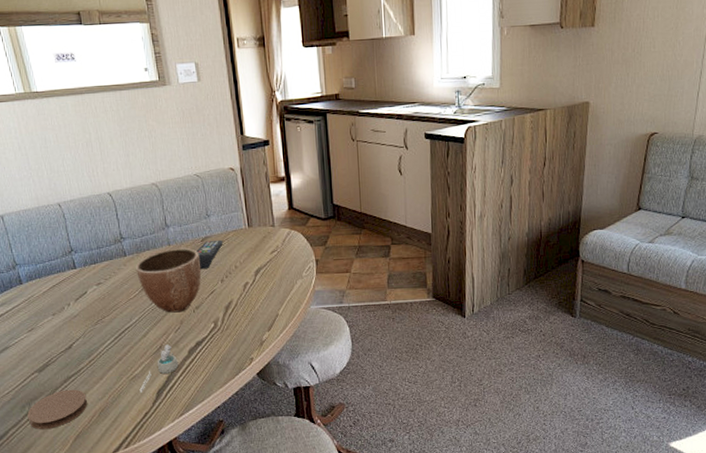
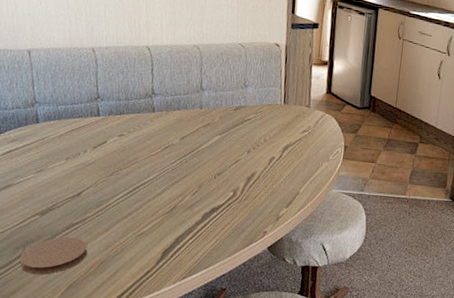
decorative bowl: present [135,247,201,313] -> none [162,112,230,176]
cup: present [139,344,179,393] -> none [144,206,190,251]
remote control: present [196,239,223,269] -> none [227,110,256,137]

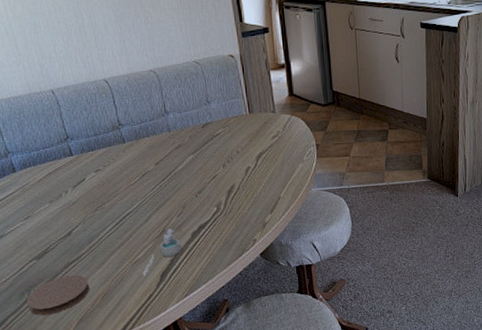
cup: none [144,206,190,251] -> present [143,229,182,276]

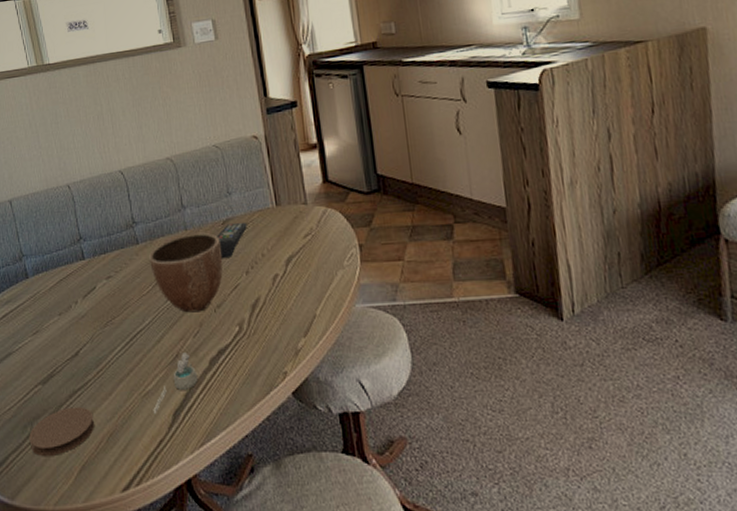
decorative bowl: none [135,134,203,198] -> present [148,232,223,313]
remote control: none [197,125,224,154] -> present [217,222,247,258]

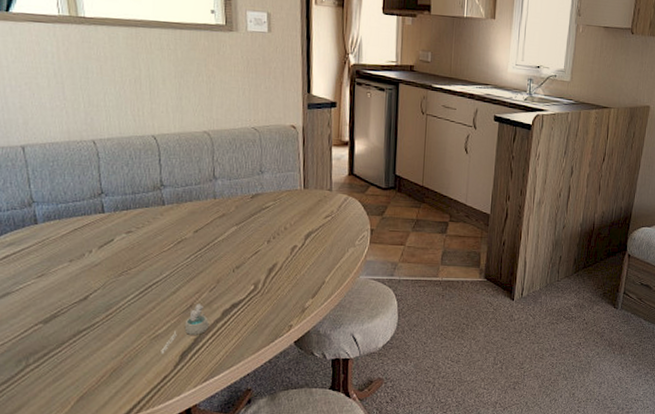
coaster: present [29,406,94,457] -> none [23,345,98,388]
decorative bowl: present [148,232,223,313] -> none [173,202,247,271]
remote control: present [217,222,247,258] -> none [244,198,275,227]

